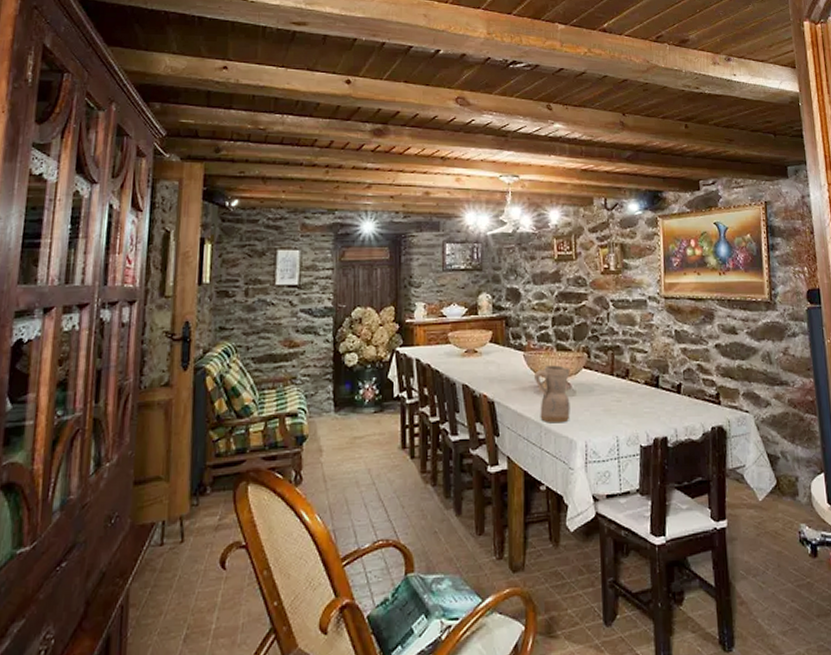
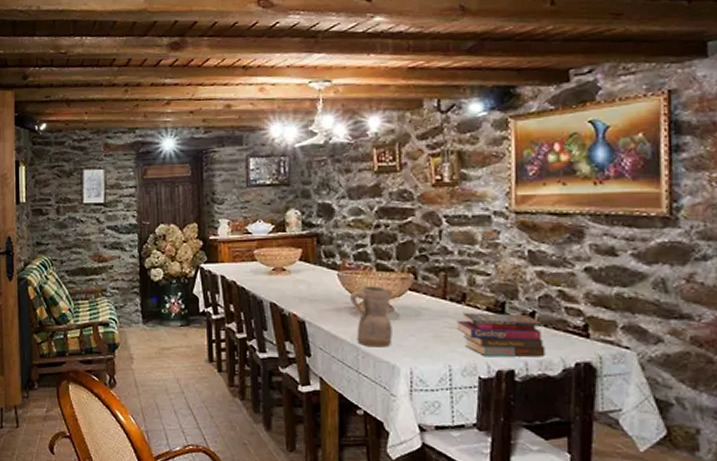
books: none [621,386,690,427] -> present [456,312,546,357]

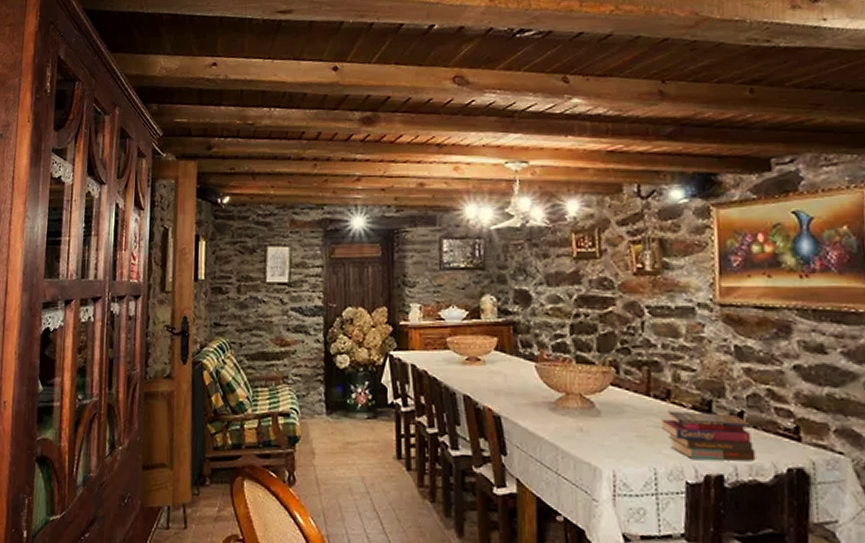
ceramic pitcher: present [349,286,393,347] -> none [547,380,594,447]

